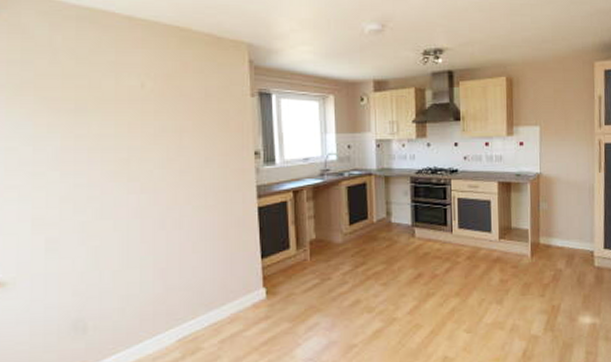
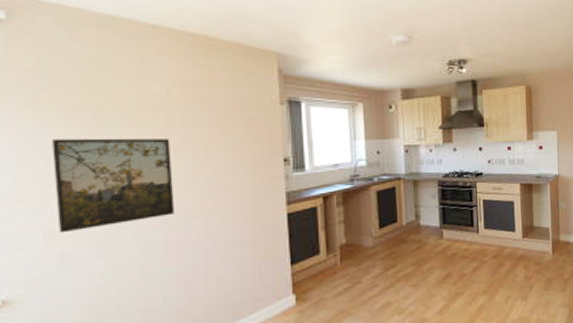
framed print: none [38,129,150,220] -> present [52,138,174,233]

